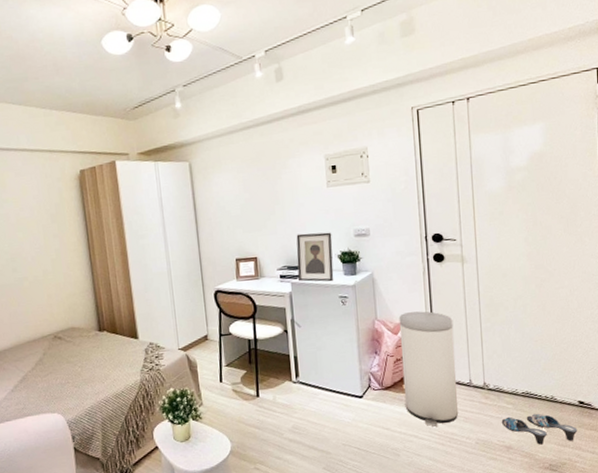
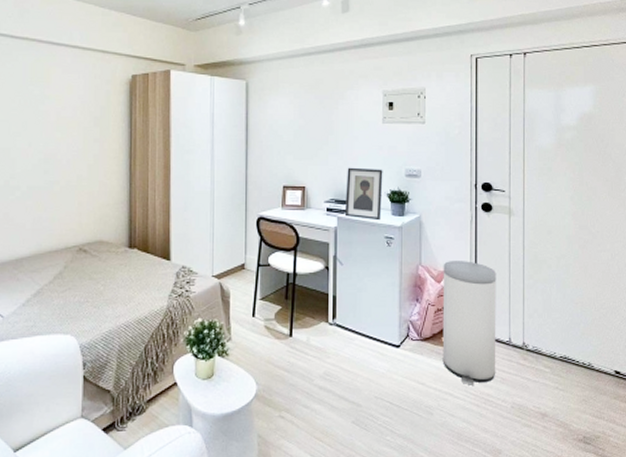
slippers: present [502,413,578,445] -> none [539,380,613,415]

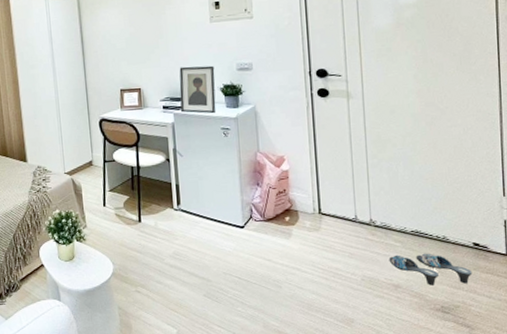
pedal bin: present [442,261,497,385] -> none [281,145,344,261]
slippers: none [539,380,613,415] -> present [390,253,473,286]

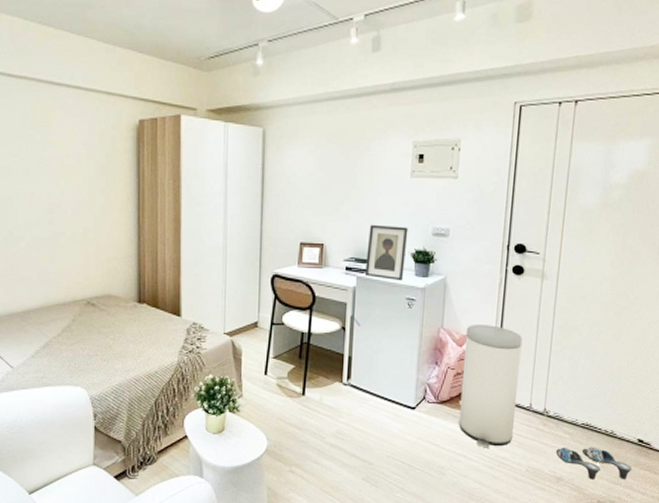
pedal bin: none [281,145,344,261] -> present [458,325,523,448]

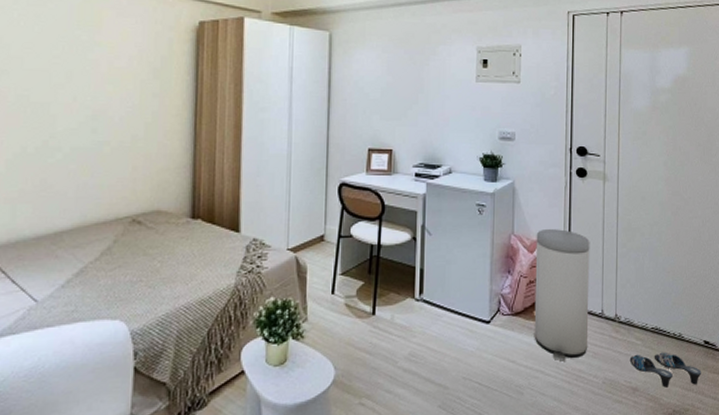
picture frame: present [364,224,408,281] -> none [434,129,476,187]

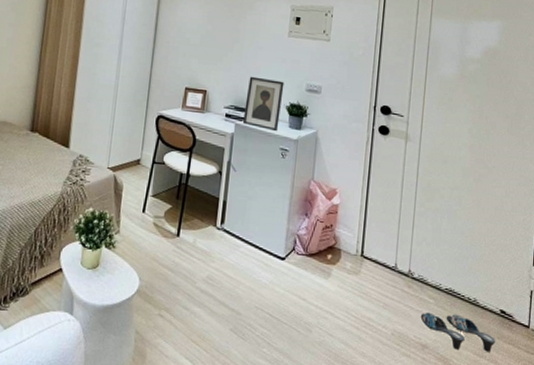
picture frame: none [434,129,476,187] -> present [242,76,284,132]
pedal bin: present [534,229,590,362] -> none [326,179,388,307]

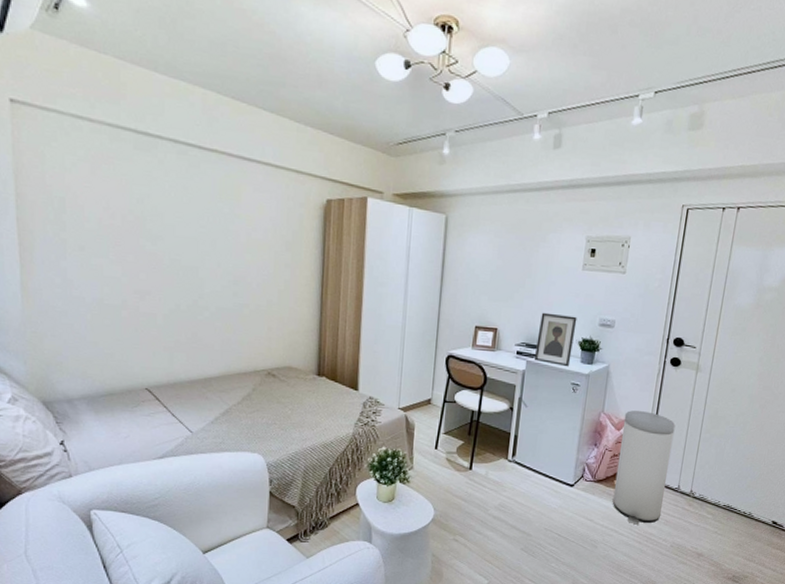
pedal bin: none [326,179,388,307] -> present [612,410,676,525]
slippers: present [421,312,496,352] -> none [699,526,766,557]

